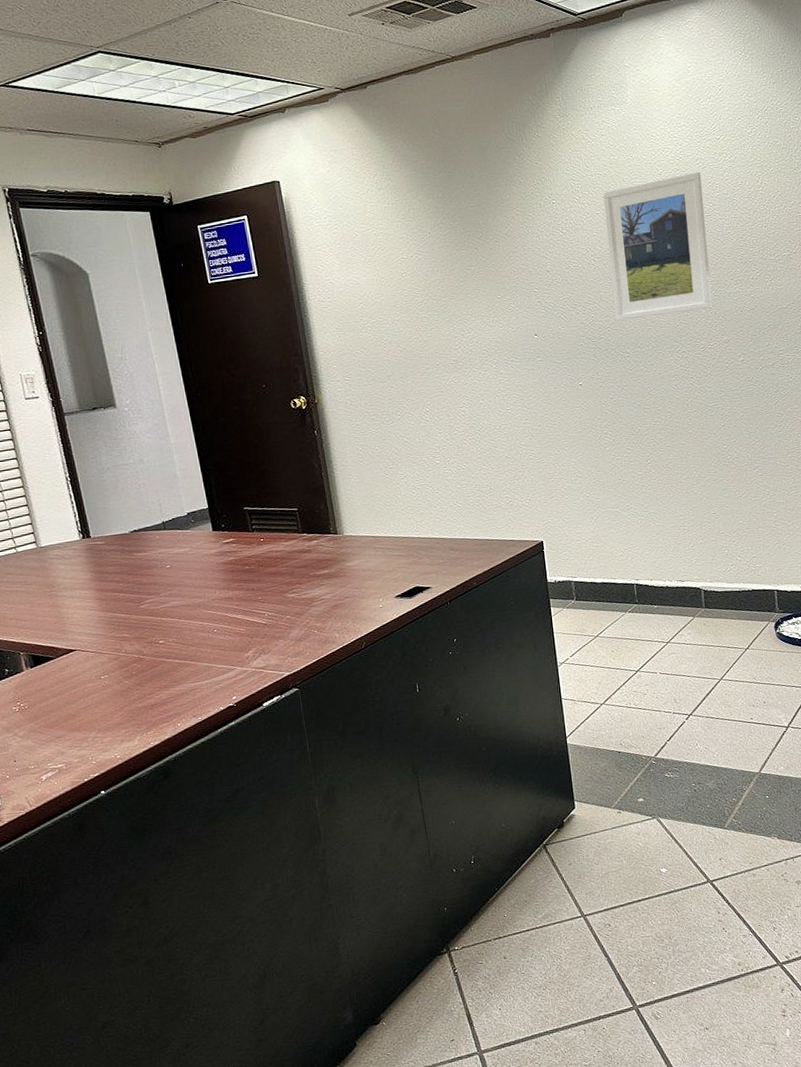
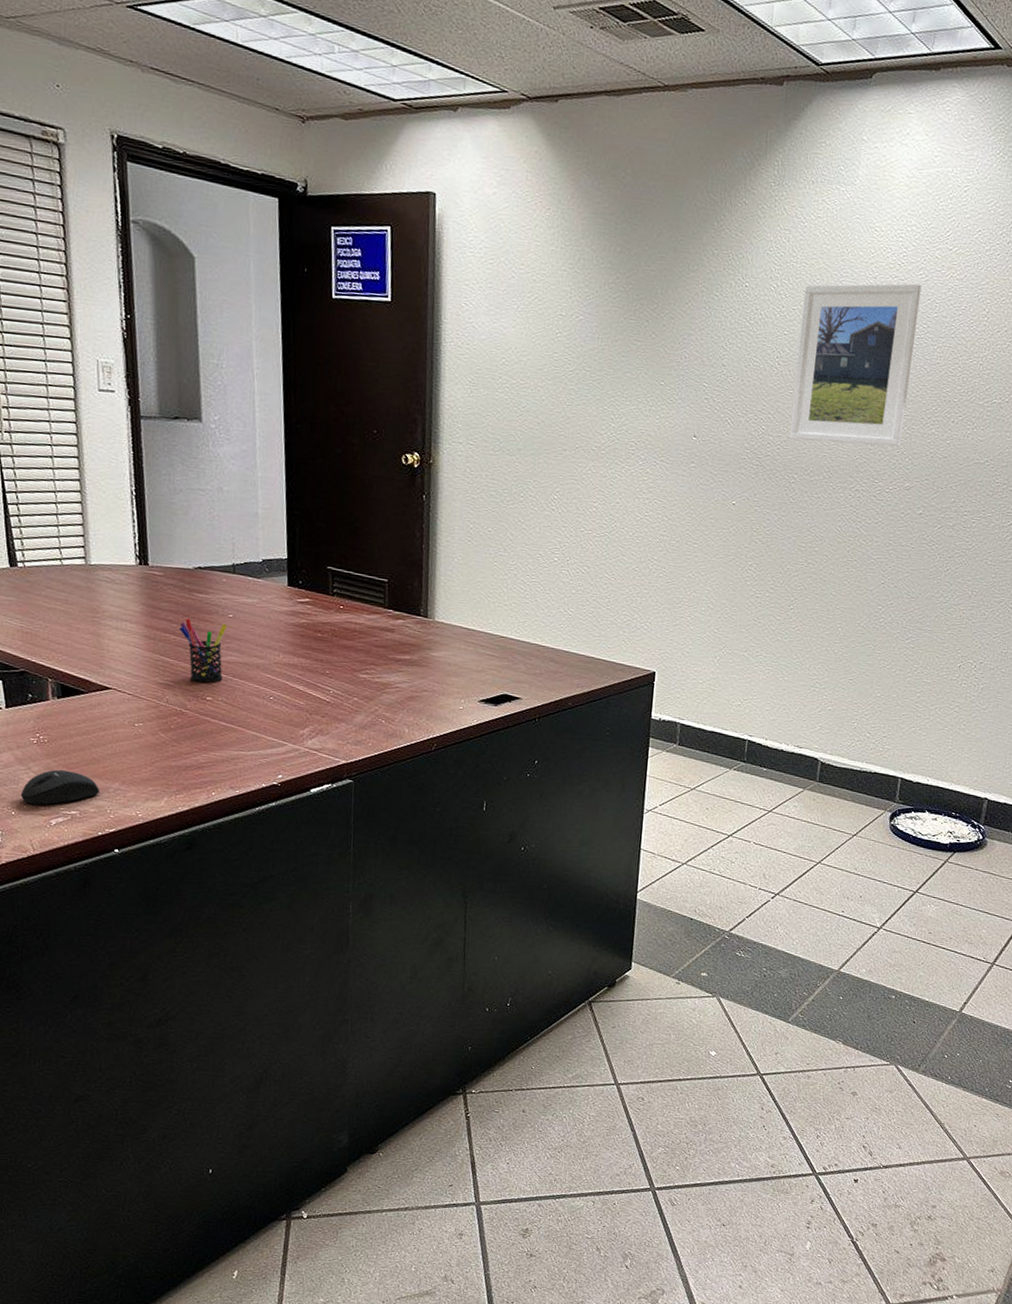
mouse: none [12,729,80,766] -> present [21,769,100,805]
pen holder: none [126,574,170,630] -> present [180,618,227,683]

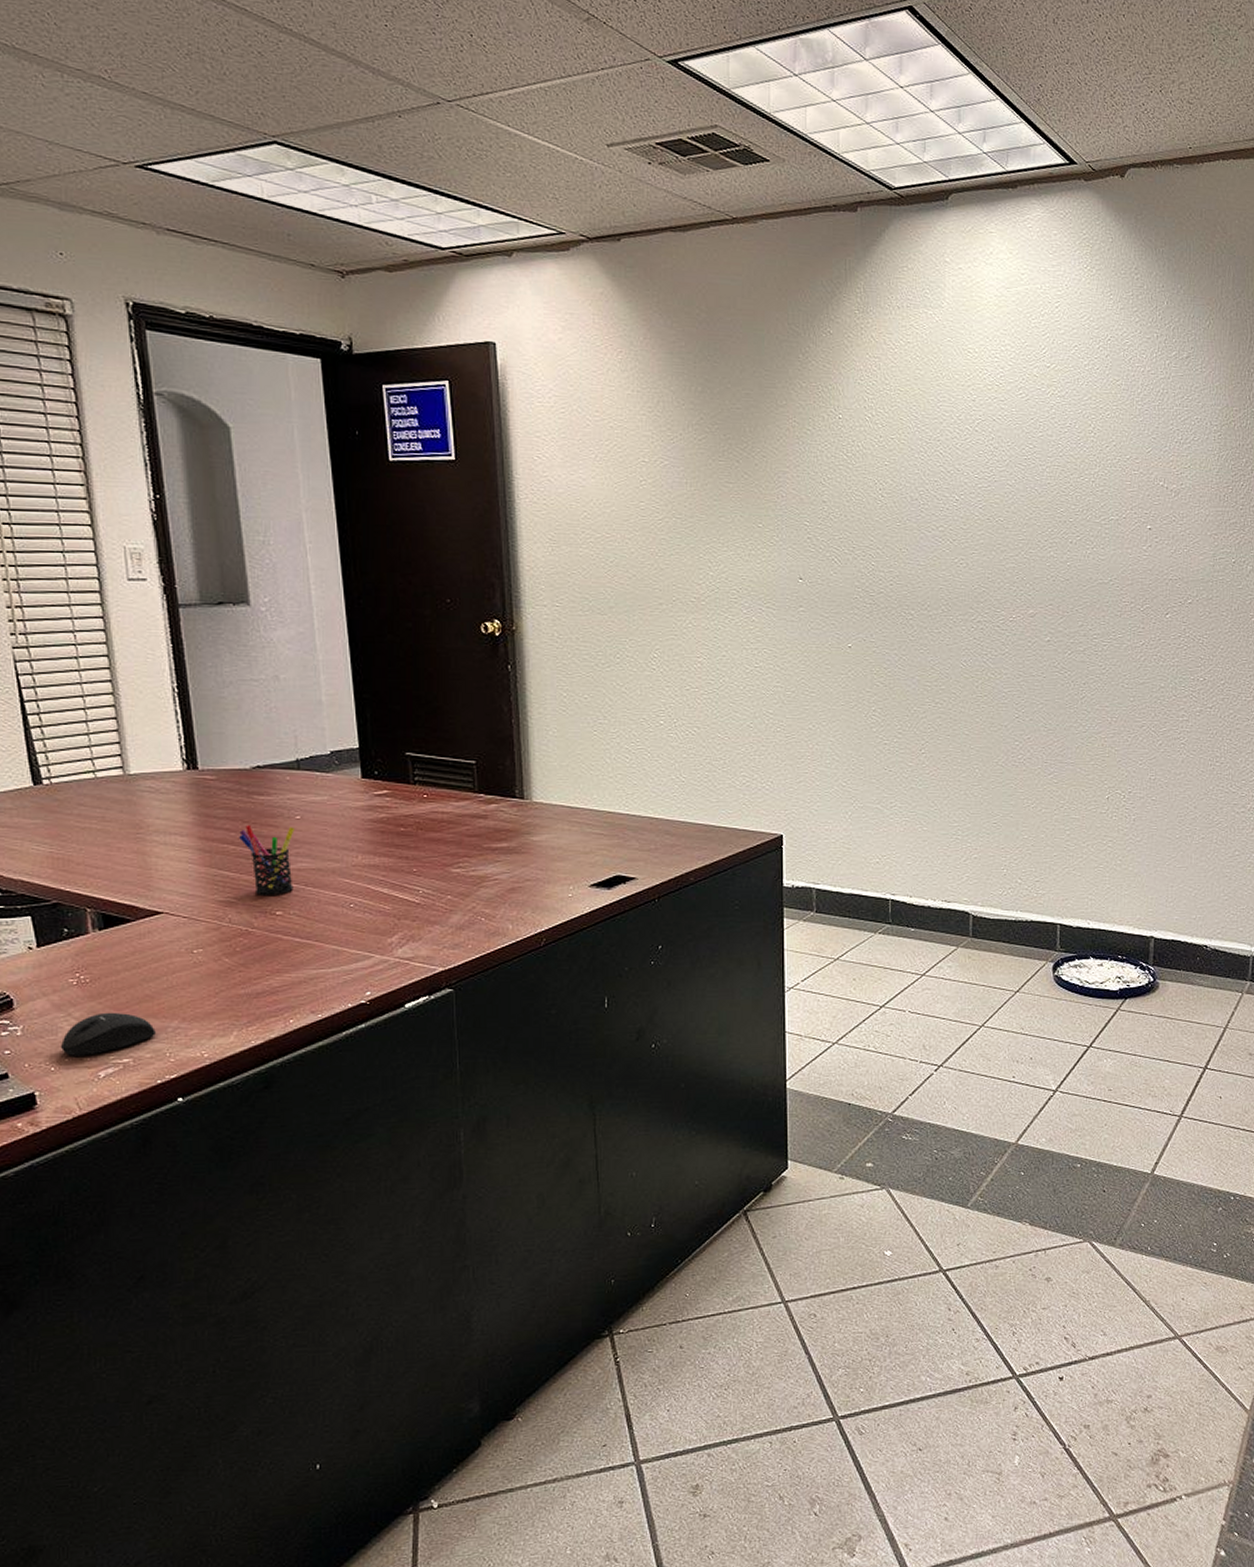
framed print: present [789,283,922,447] -> none [901,404,1023,574]

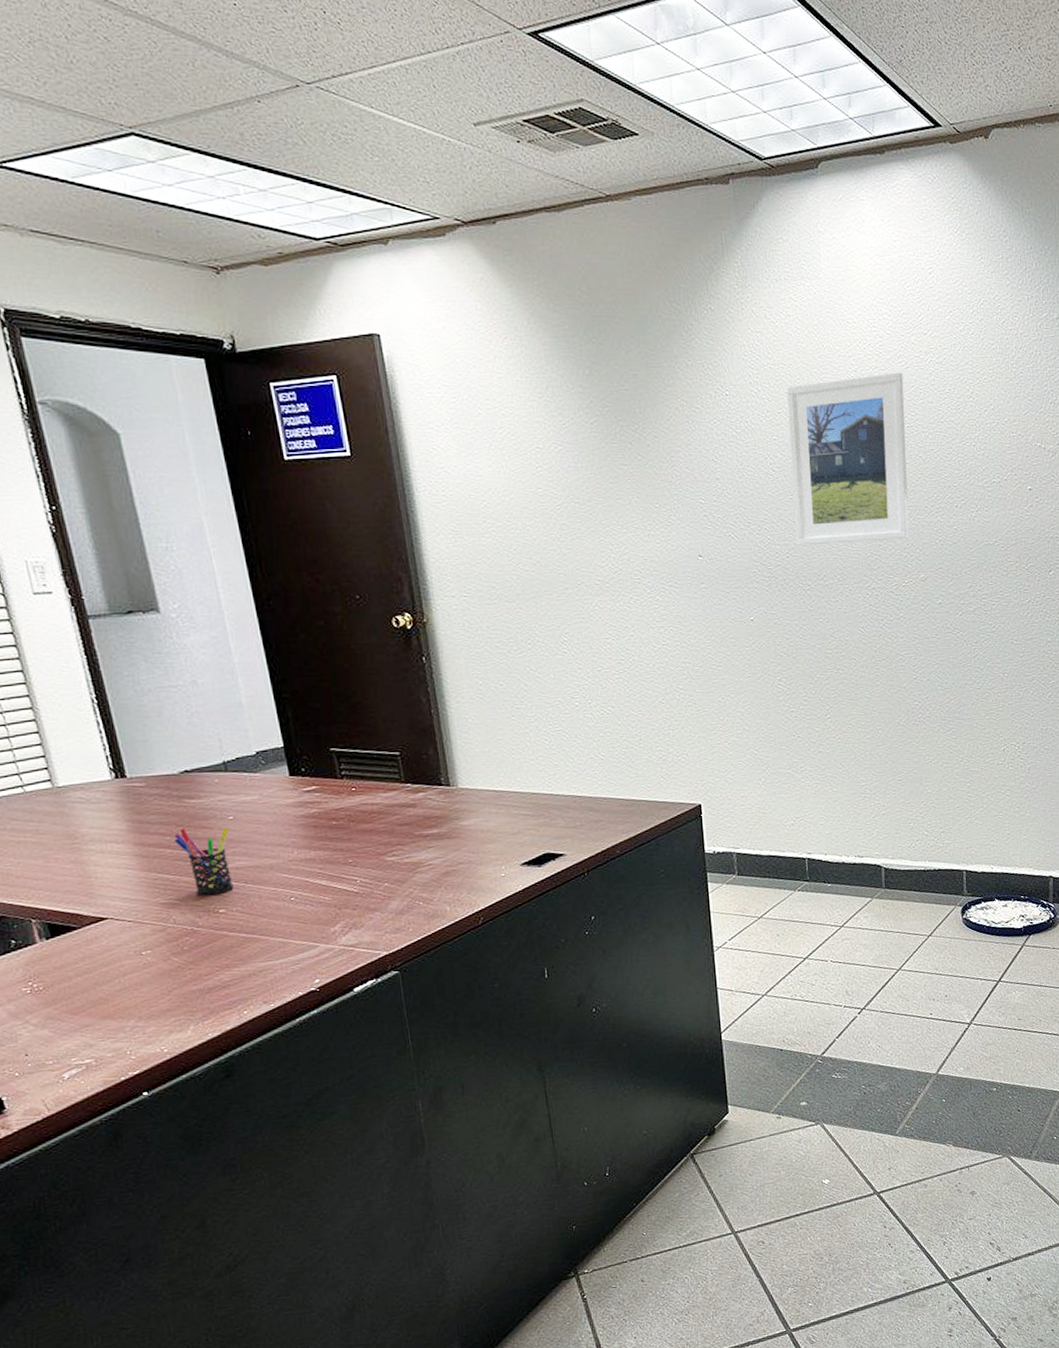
mouse: present [61,1012,156,1056] -> none [22,1016,114,1061]
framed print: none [901,404,1023,574] -> present [787,372,909,546]

